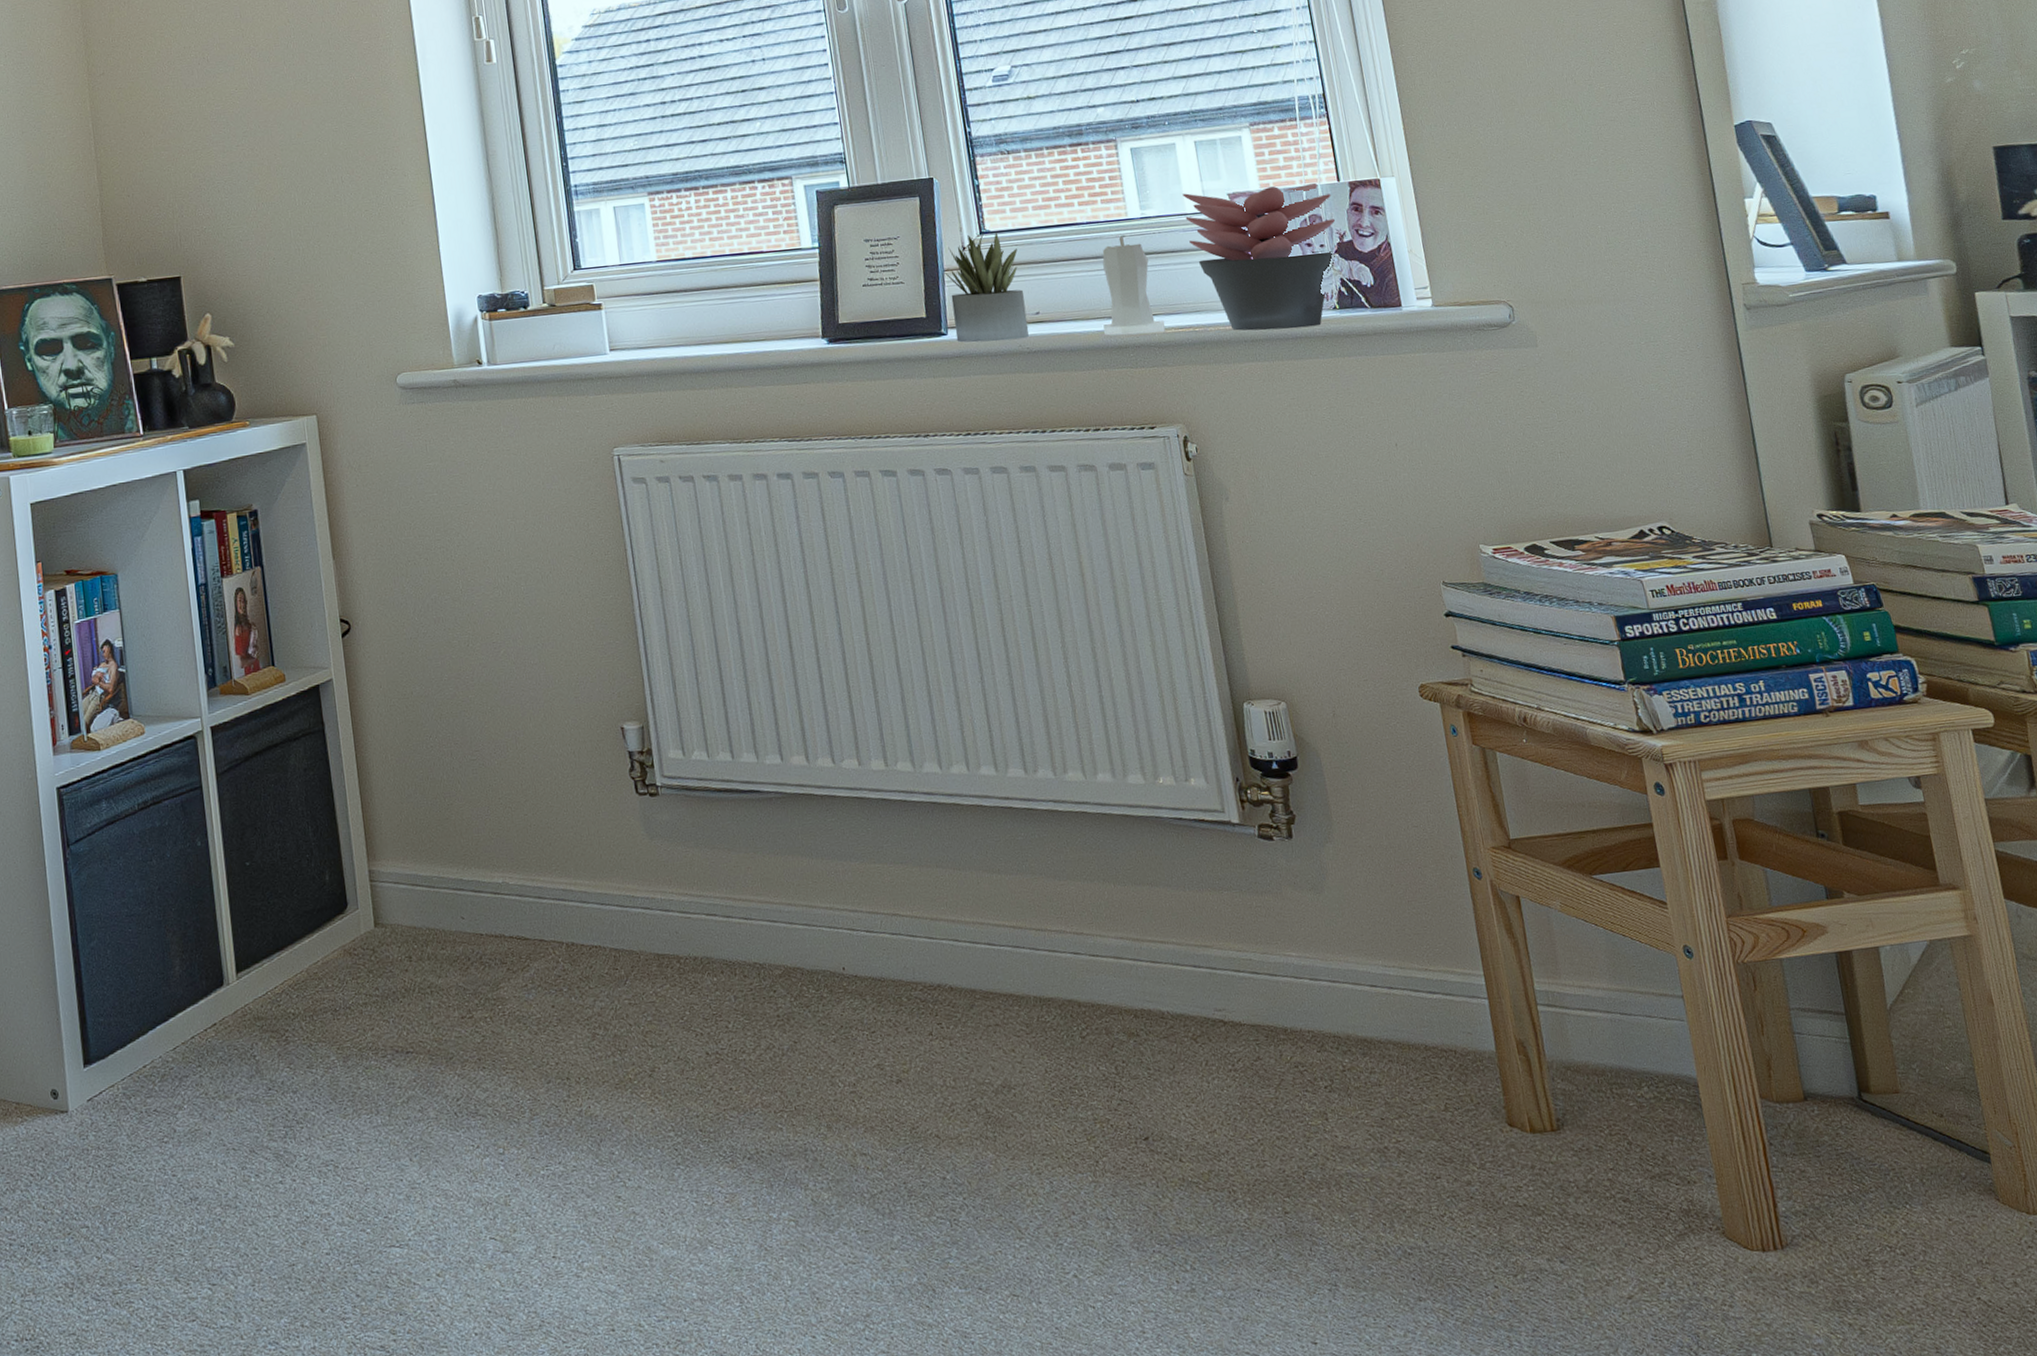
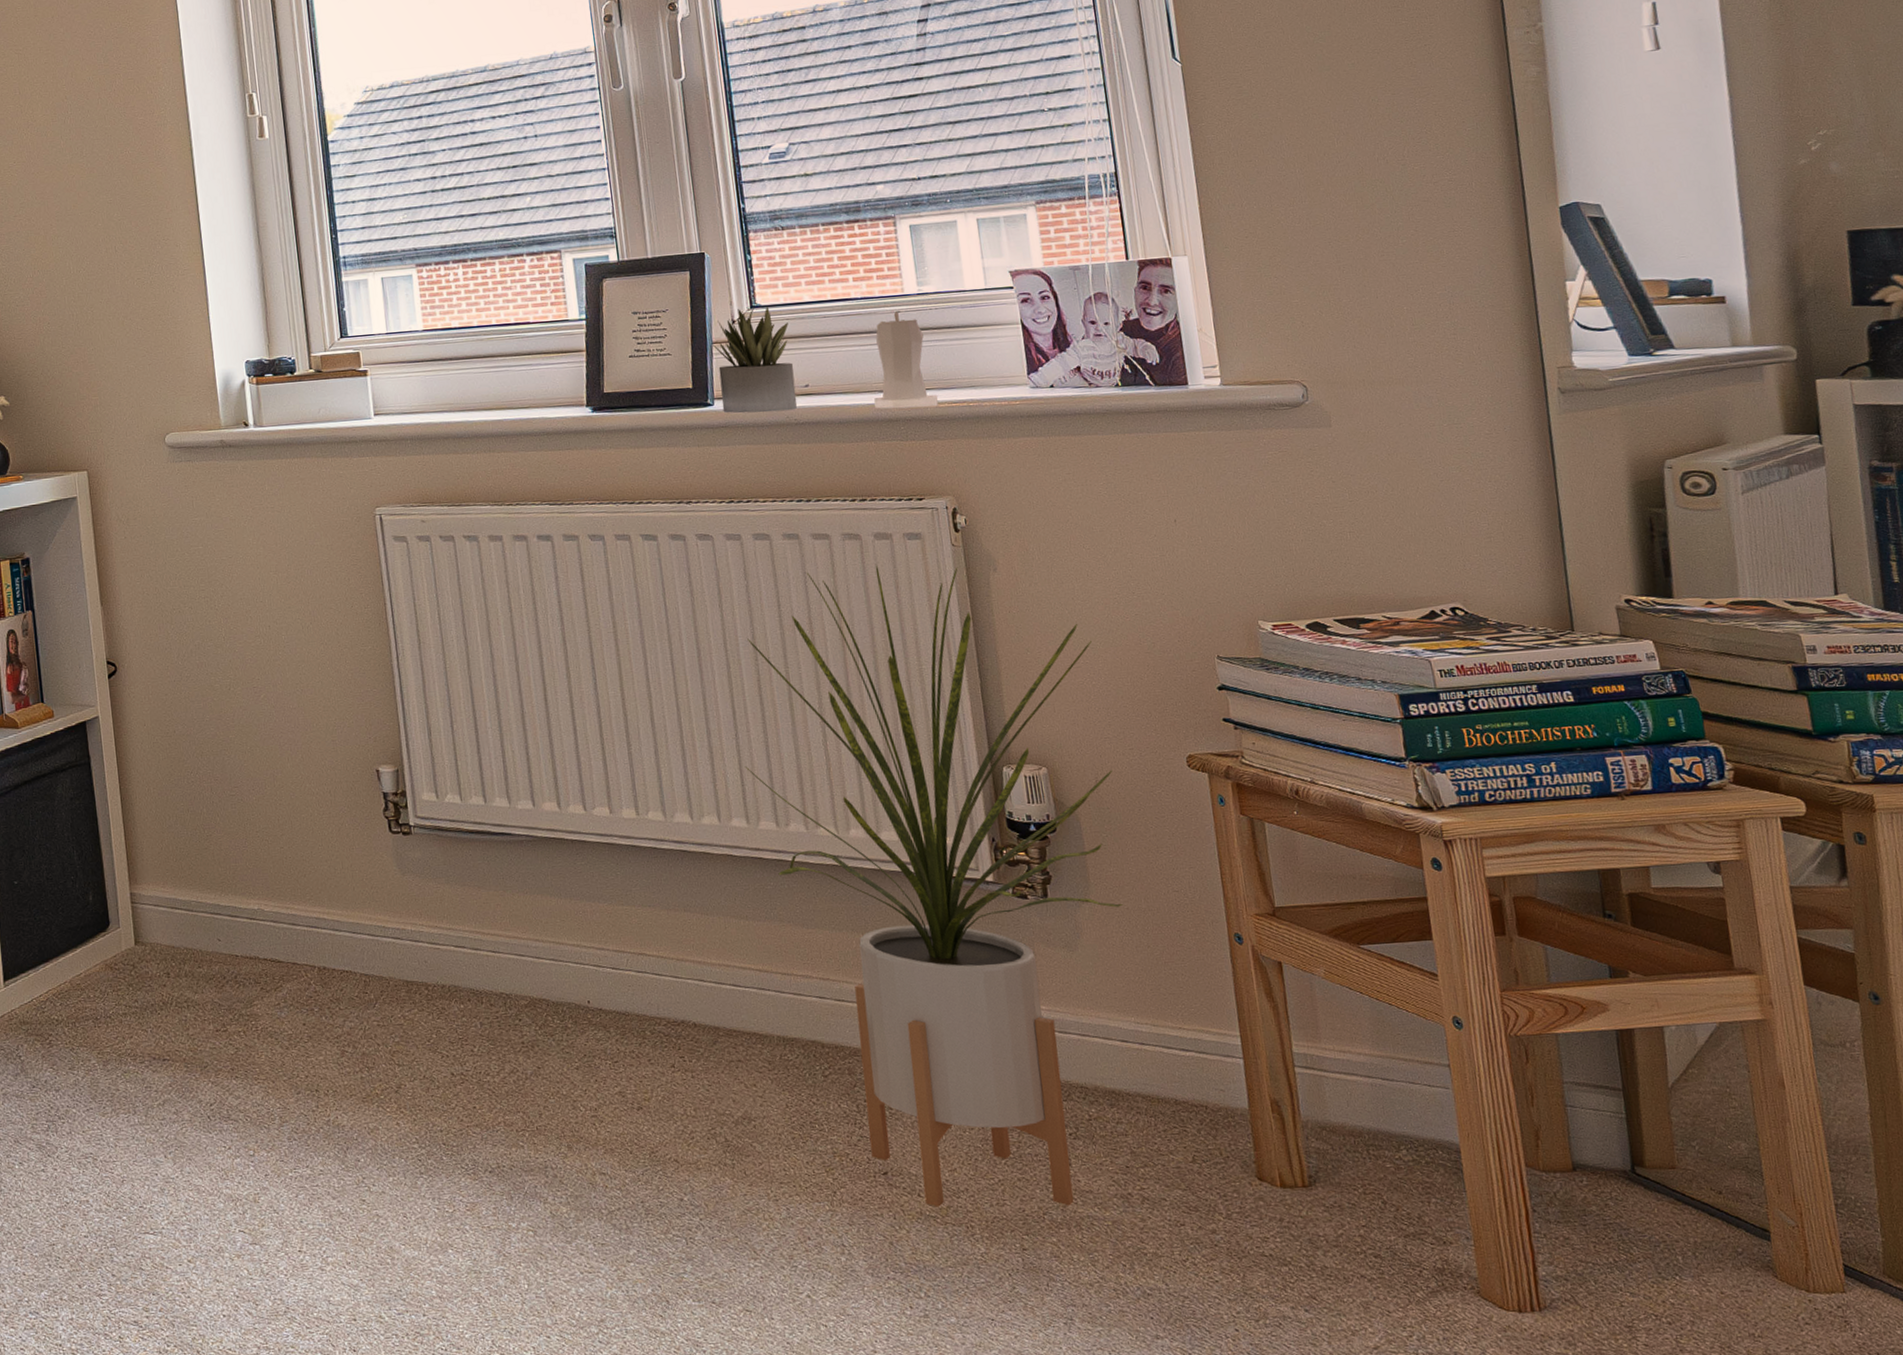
house plant: none [989,496,1365,1172] -> present [745,565,1123,1207]
succulent plant: present [1182,182,1335,331] -> none [962,261,1121,407]

